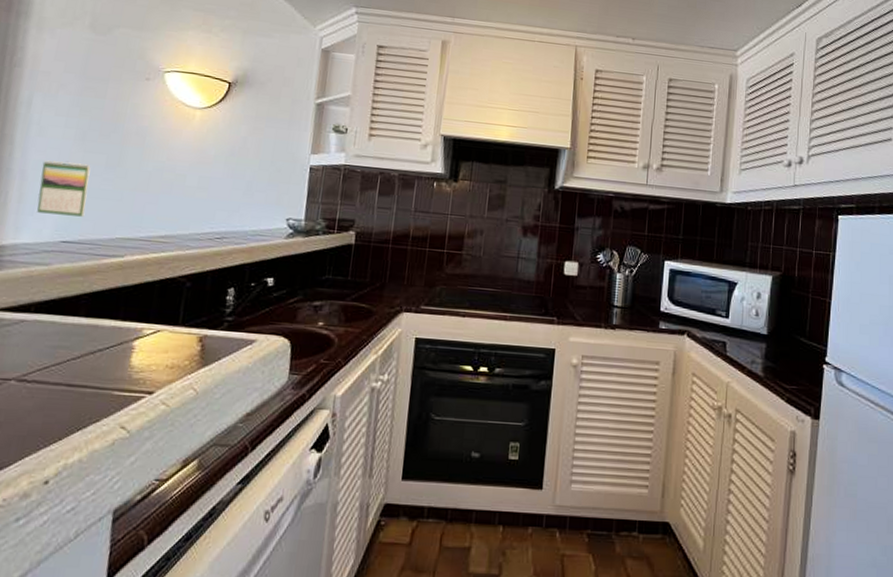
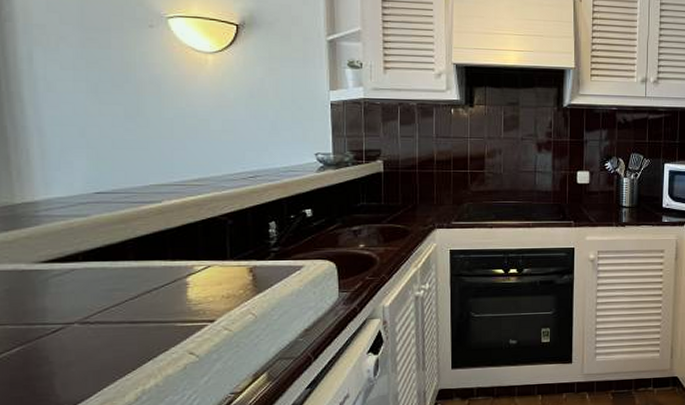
calendar: present [37,160,91,217] -> none [58,114,113,168]

